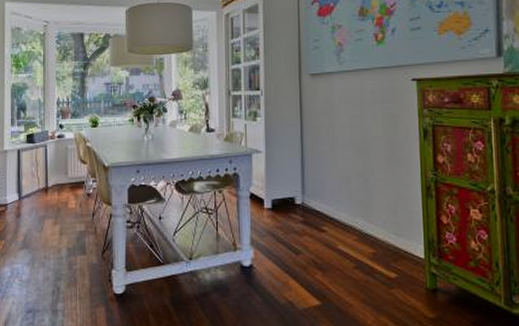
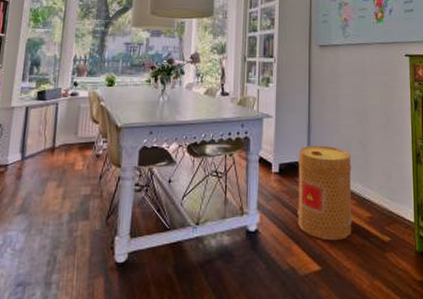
basket: none [292,180,354,277] -> present [298,145,352,241]

